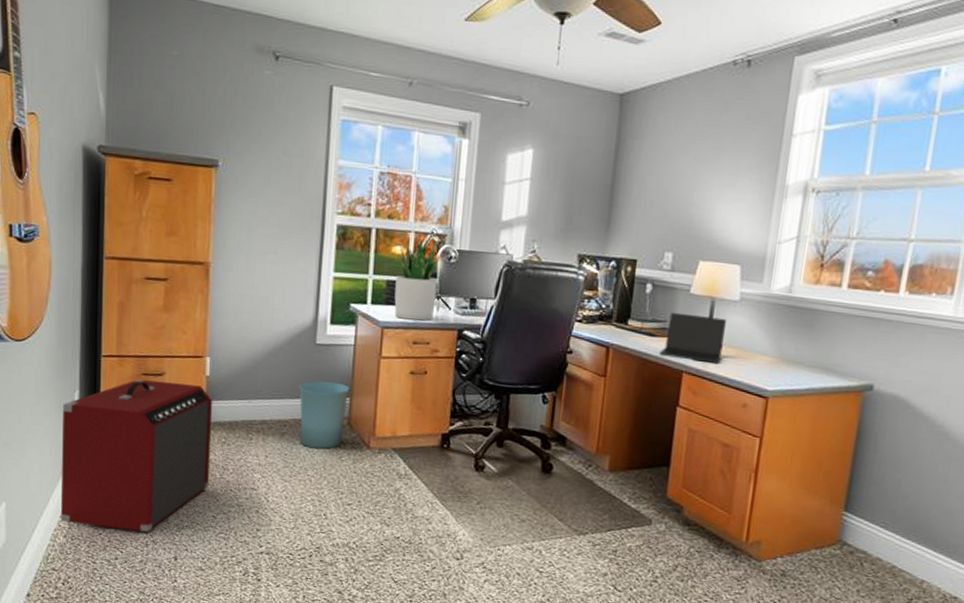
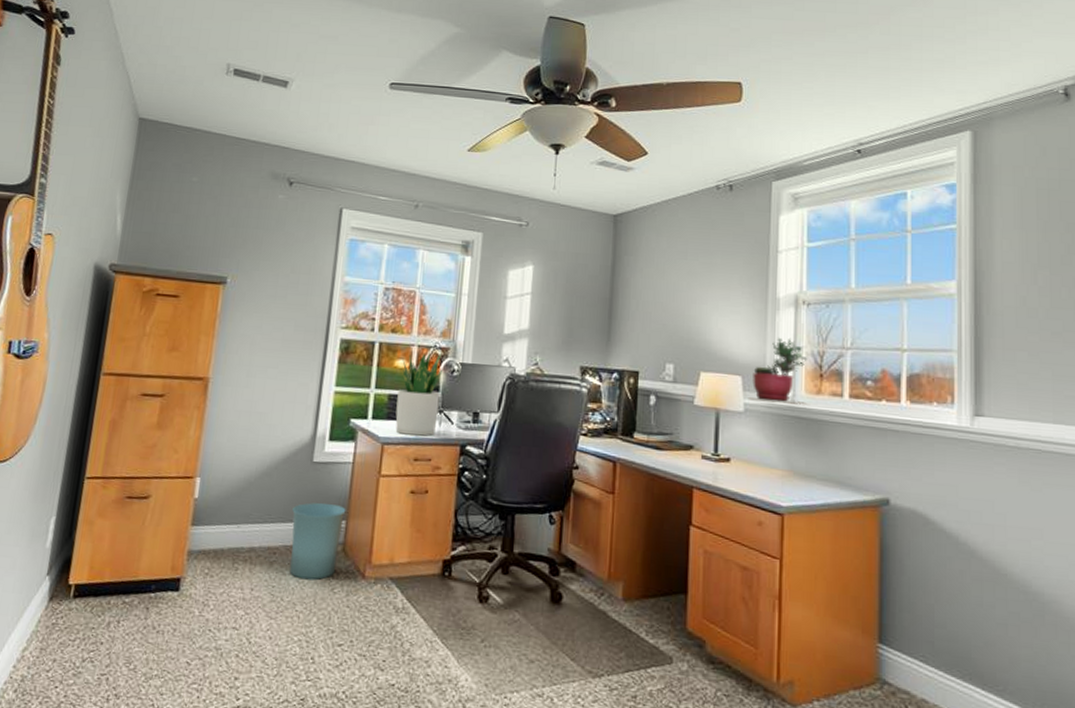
amplifier: present [60,379,213,533] -> none [13,503,200,685]
laptop: present [659,312,726,364] -> none [668,424,732,479]
succulent plant: none [745,227,810,295] -> present [748,338,809,405]

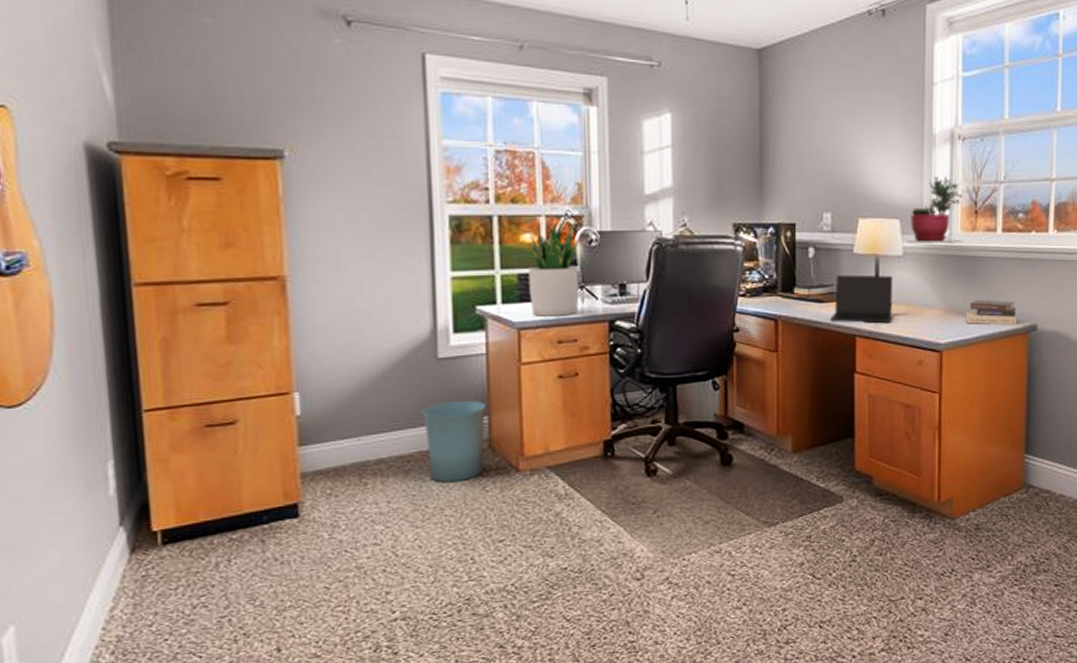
laptop: none [668,424,732,479] -> present [830,274,892,324]
books: none [809,464,866,496] -> present [965,299,1017,325]

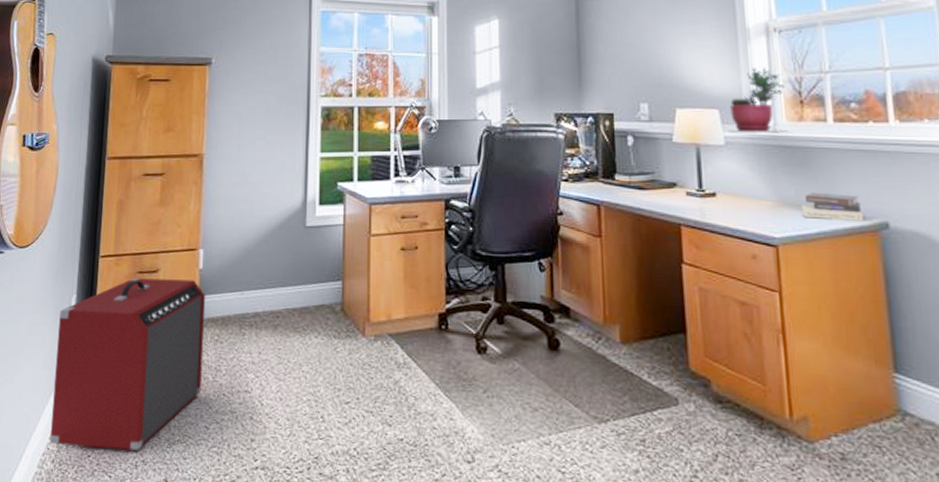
amplifier: none [91,429,316,636] -> present [49,278,206,452]
waste bin: present [422,400,487,483] -> none [291,265,341,341]
planter: present [528,220,579,316] -> none [380,110,421,194]
laptop: present [830,274,892,324] -> none [653,163,718,214]

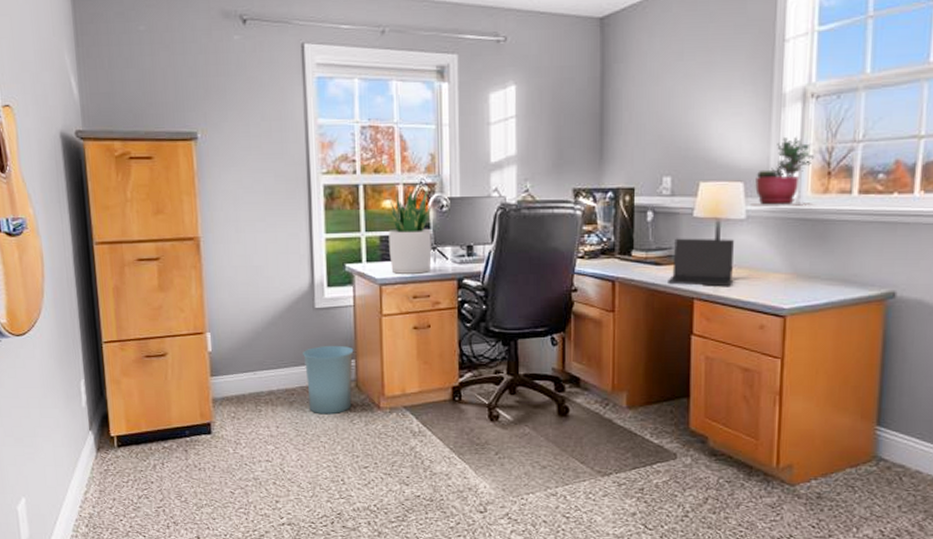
amplifier: present [49,278,206,452] -> none [70,362,224,515]
waste bin: none [291,265,341,341] -> present [303,345,354,415]
planter: none [380,110,421,194] -> present [389,188,432,274]
laptop: none [653,163,718,214] -> present [668,238,734,287]
books: present [800,192,863,221] -> none [813,264,873,291]

